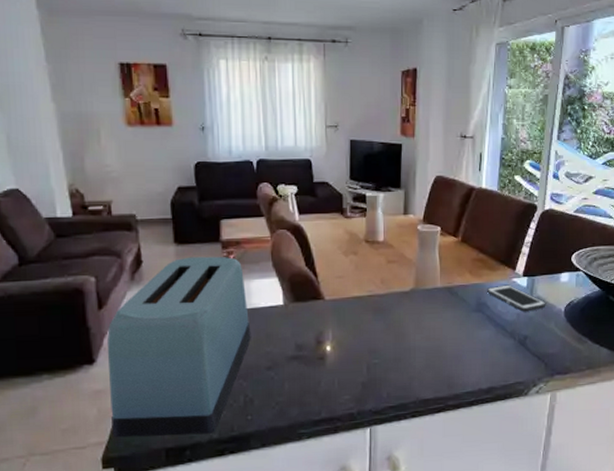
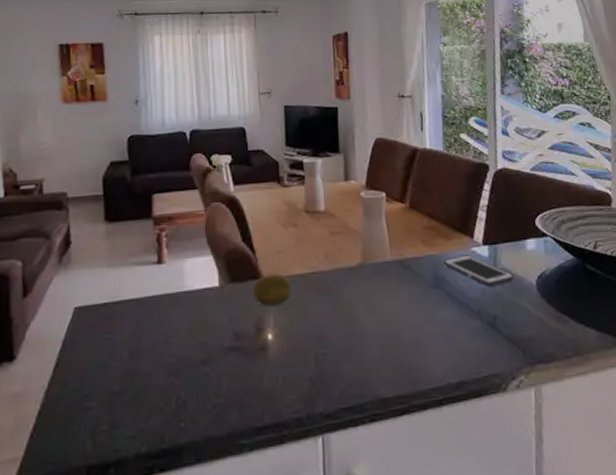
toaster: present [107,256,251,438] -> none [28,233,184,453]
fruit: none [314,295,349,323] -> present [253,273,291,307]

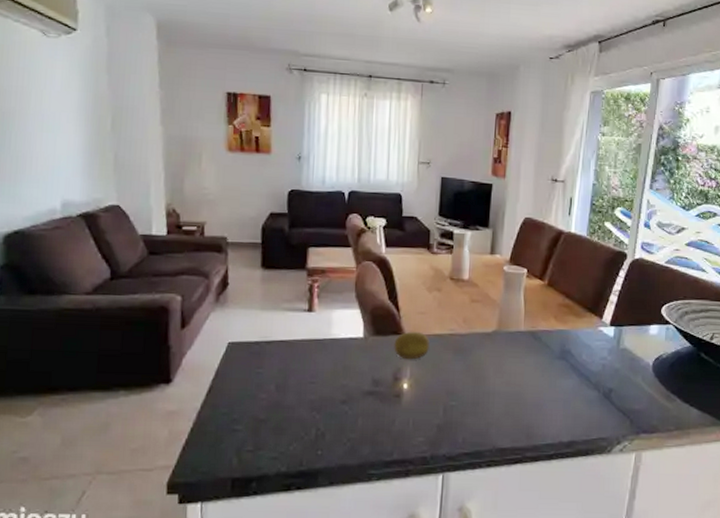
cell phone: present [443,255,514,287] -> none [571,333,634,363]

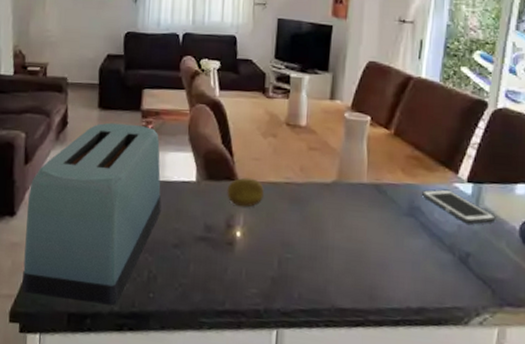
toaster: none [180,282,329,466] -> present [22,122,162,306]
cell phone: none [571,333,634,363] -> present [421,189,496,225]

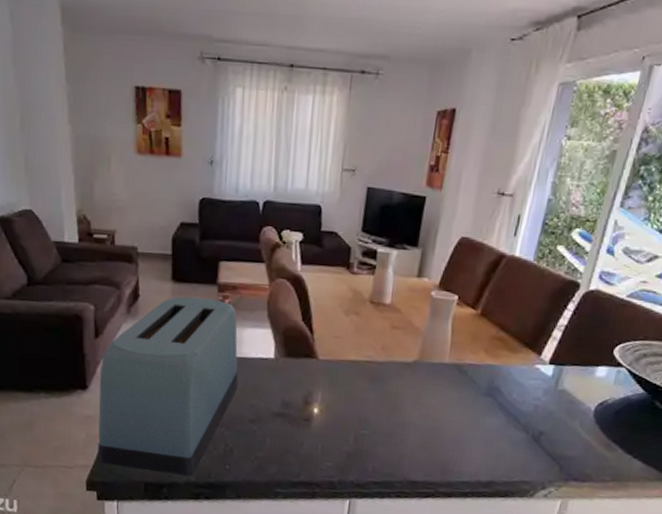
fruit: present [227,177,264,207] -> none [305,355,344,385]
cell phone: present [421,189,496,225] -> none [501,370,573,405]

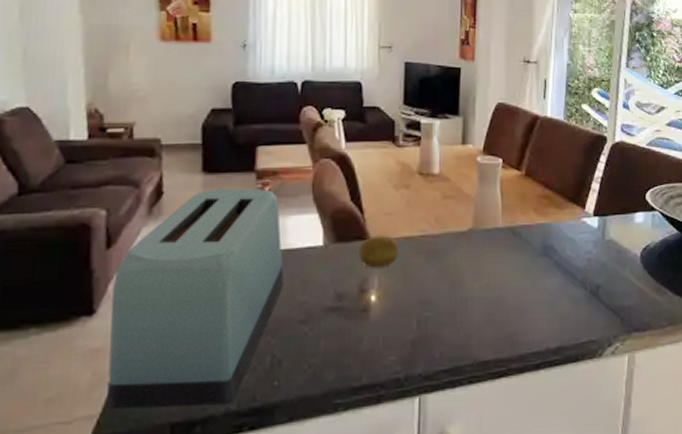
fruit: none [305,355,344,385] -> present [359,235,398,268]

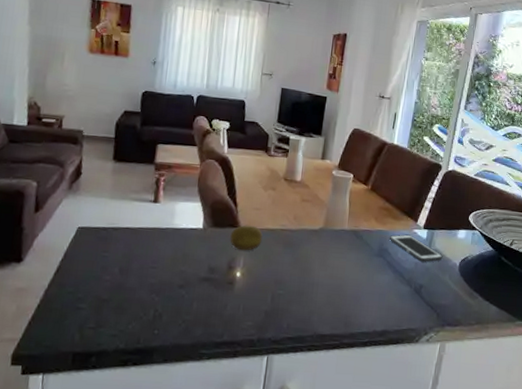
toaster: present [107,187,284,410] -> none [26,174,171,343]
cell phone: none [553,225,620,257] -> present [389,234,443,262]

